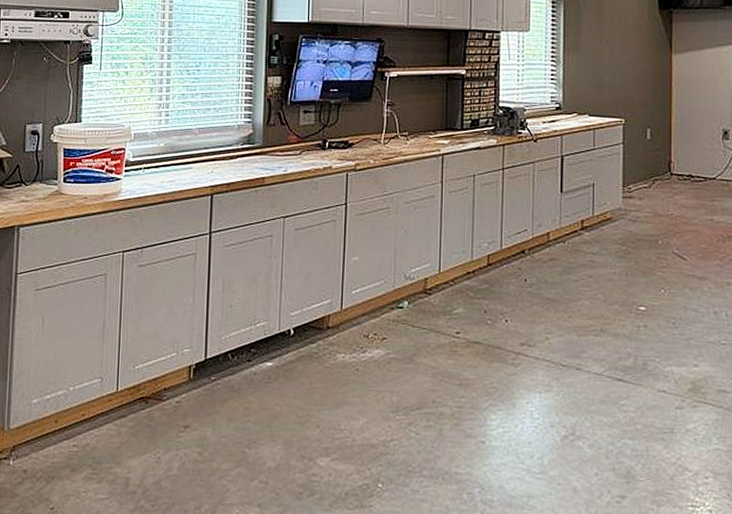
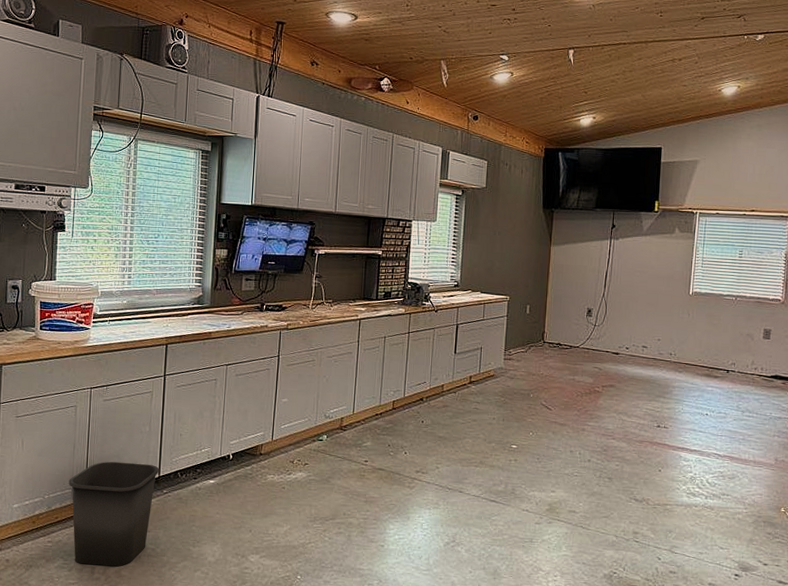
waste bin: none [97,342,206,477] -> present [68,461,160,567]

